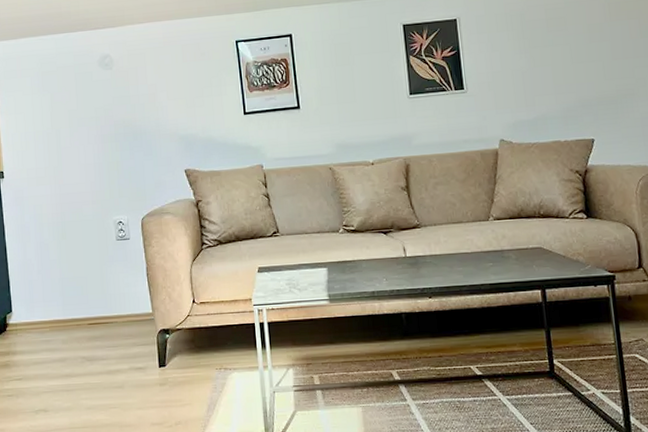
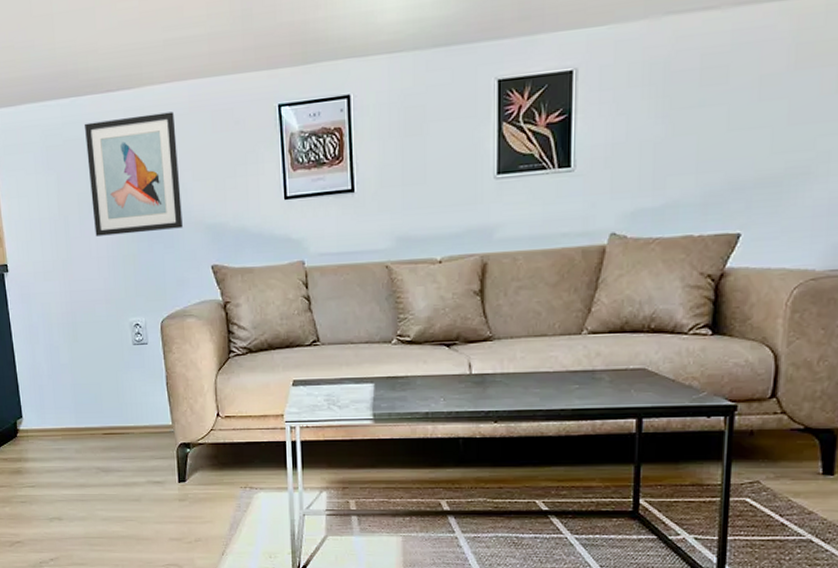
wall art: none [76,45,159,146] -> present [85,111,183,236]

